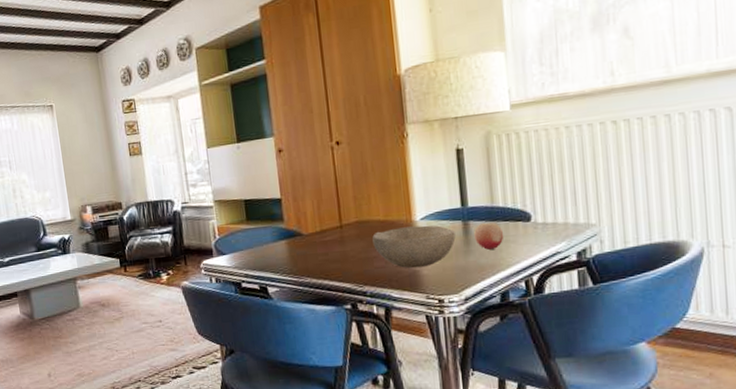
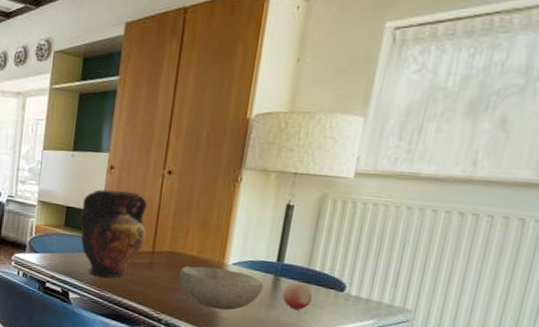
vase: none [259,169,330,264] -> present [80,189,147,278]

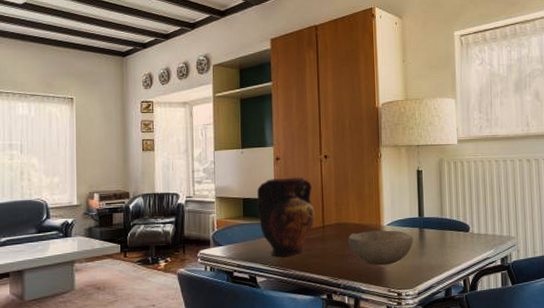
fruit: present [282,282,313,310] -> none [427,231,450,253]

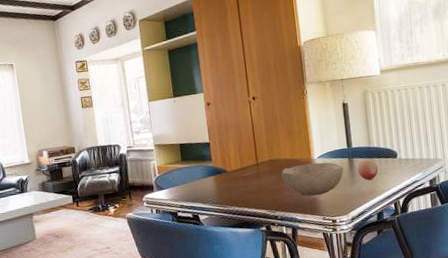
vase: present [256,177,315,257] -> none [192,119,249,196]
fruit: none [427,231,450,253] -> present [357,159,379,180]

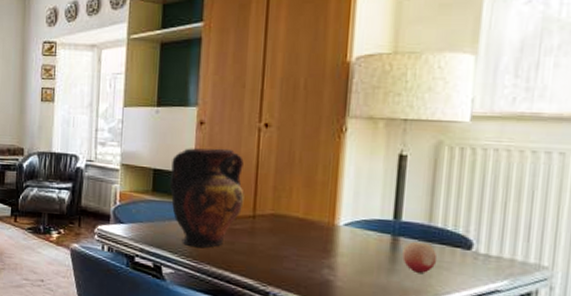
vase: none [192,119,249,196] -> present [169,148,245,248]
bowl: present [281,162,344,196] -> none [286,229,381,278]

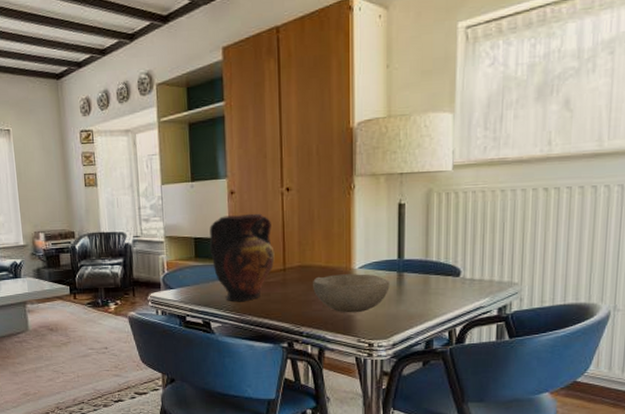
bowl: none [286,229,381,278] -> present [313,274,390,313]
fruit: present [402,242,438,273] -> none [407,275,434,300]

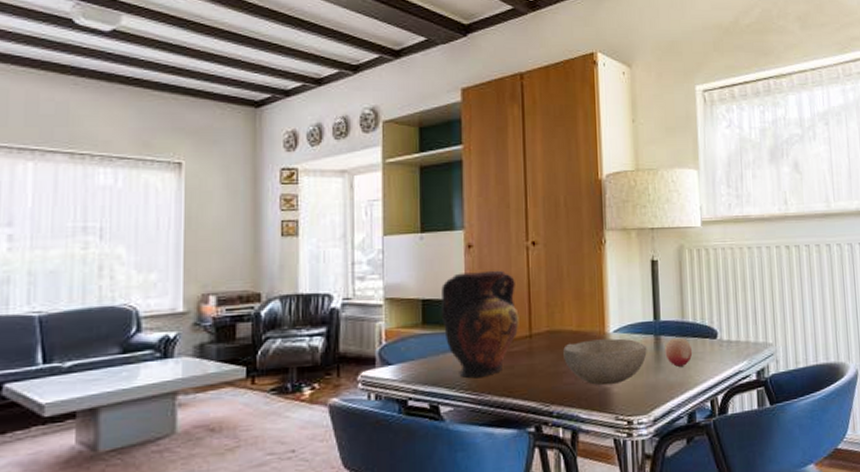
fruit: none [407,275,434,300] -> present [665,338,693,367]

